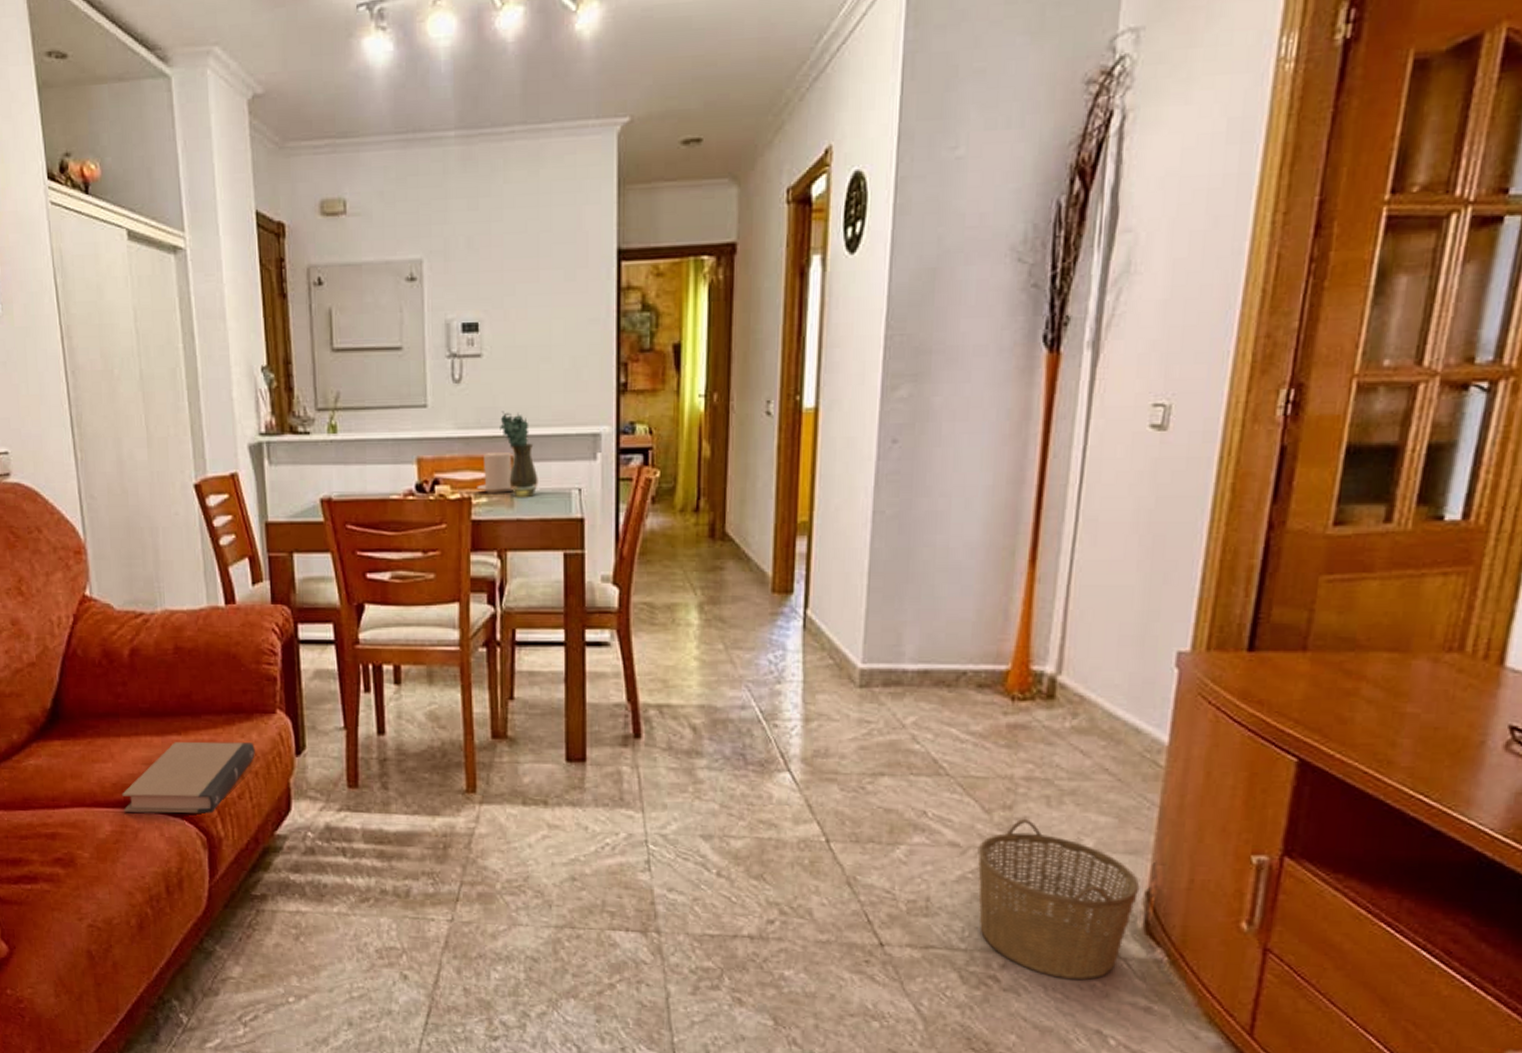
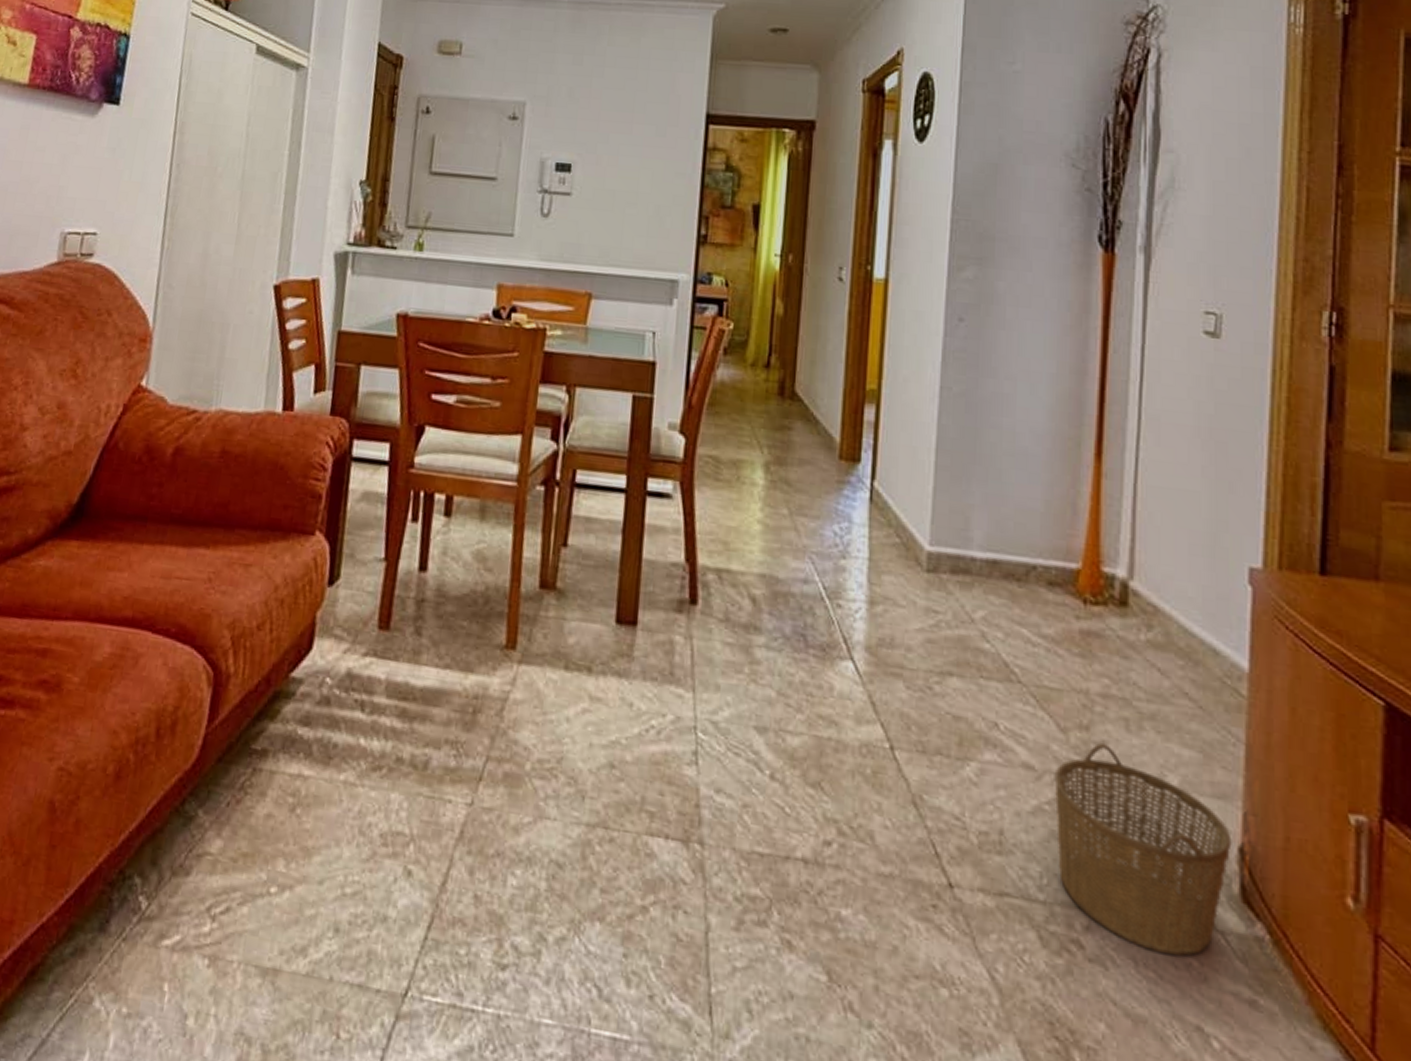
book: present [122,741,255,814] -> none [128,556,286,644]
candle: present [477,453,512,493] -> none [553,287,591,328]
vase: present [500,411,538,498] -> none [581,248,614,336]

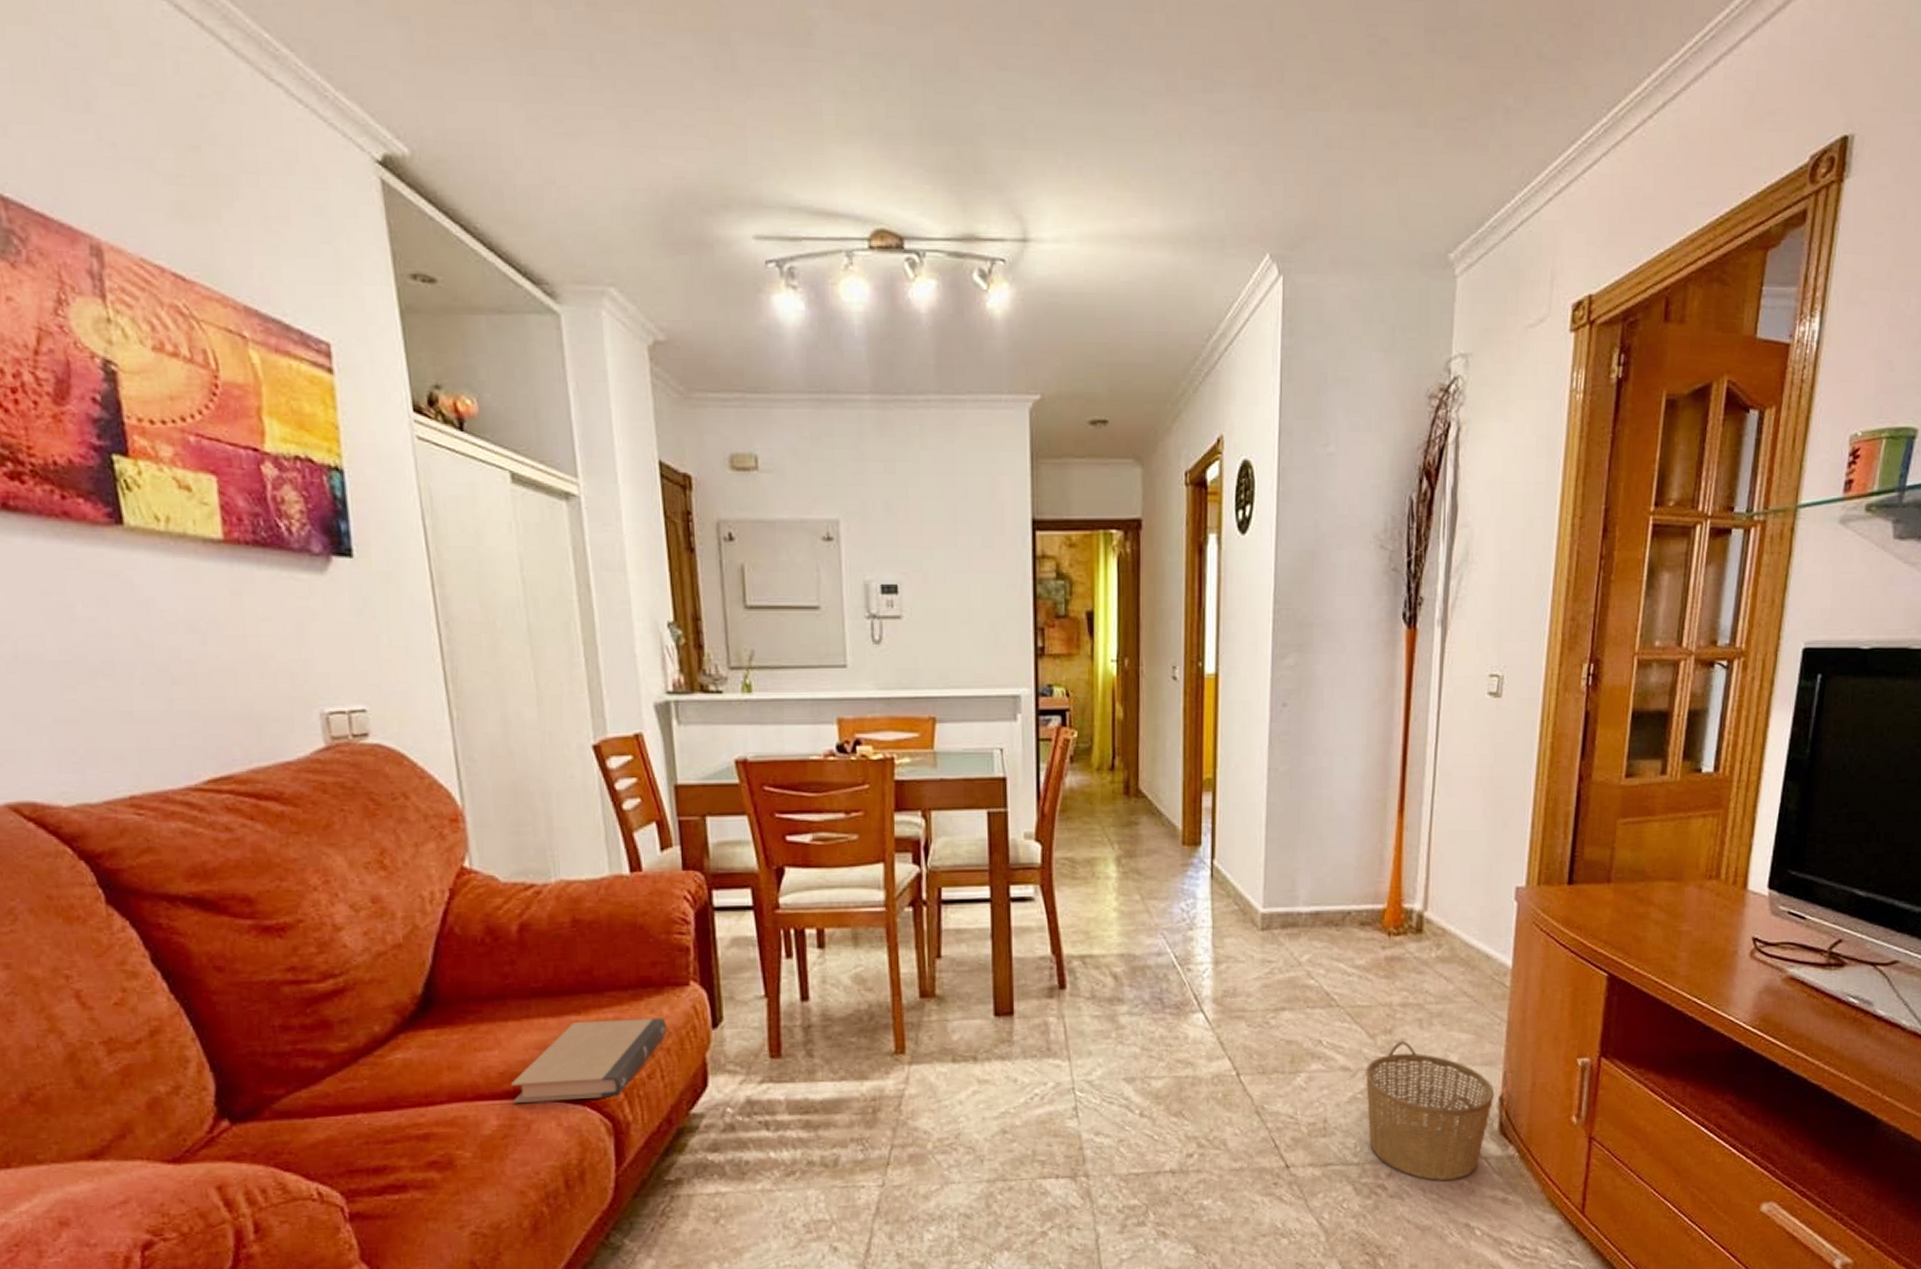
book: none [128,556,286,644] -> present [511,1018,667,1103]

